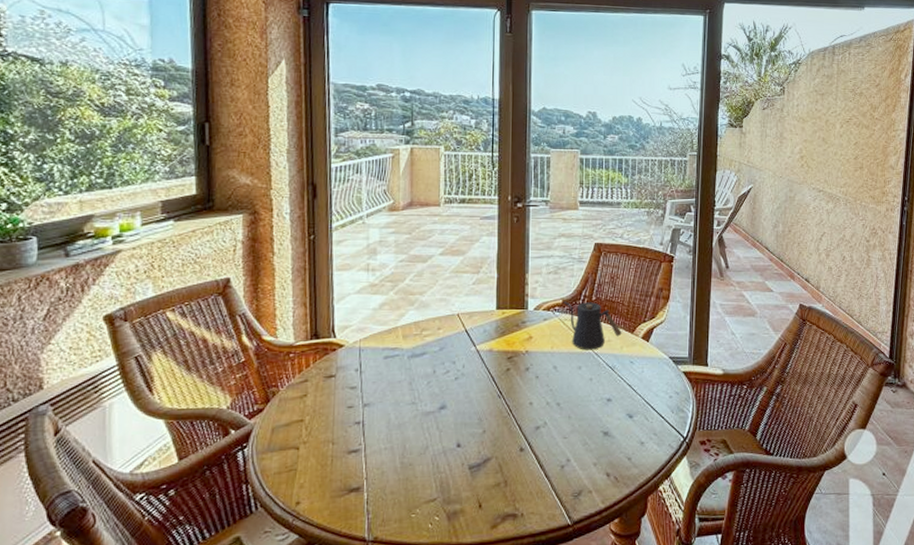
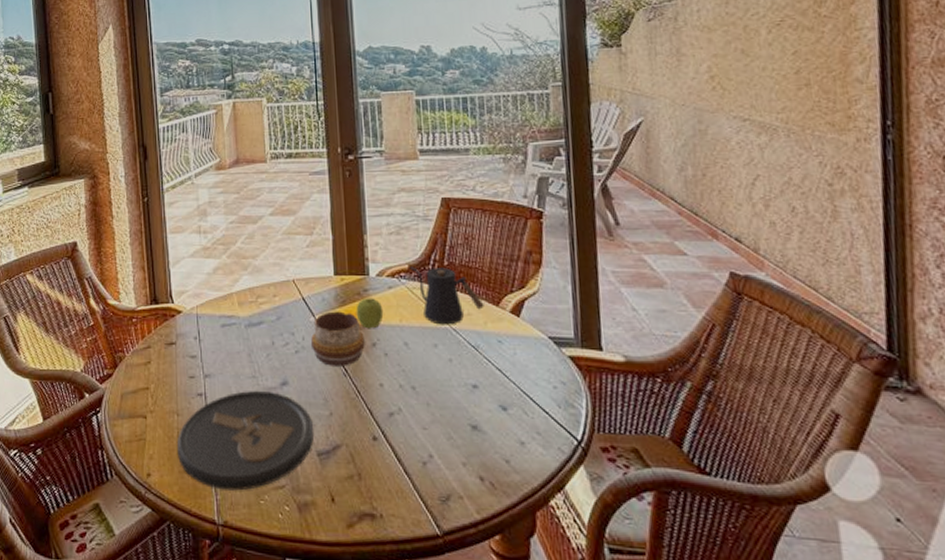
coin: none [329,415,467,509] -> present [176,391,313,491]
decorative bowl: none [470,341,519,390] -> present [310,311,365,366]
fruit: none [513,329,538,356] -> present [356,298,384,329]

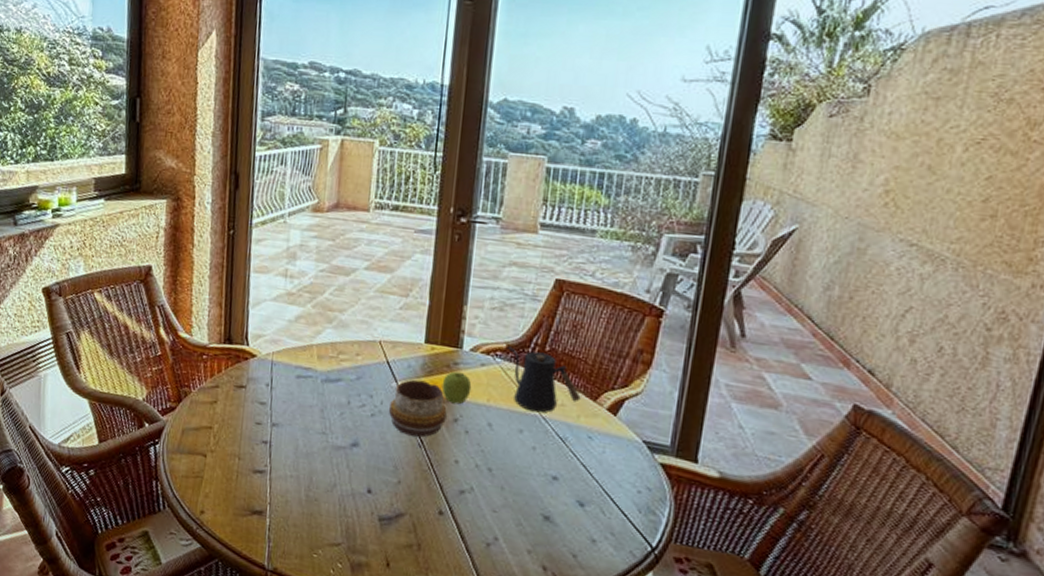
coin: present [176,391,313,491] -> none [233,445,379,542]

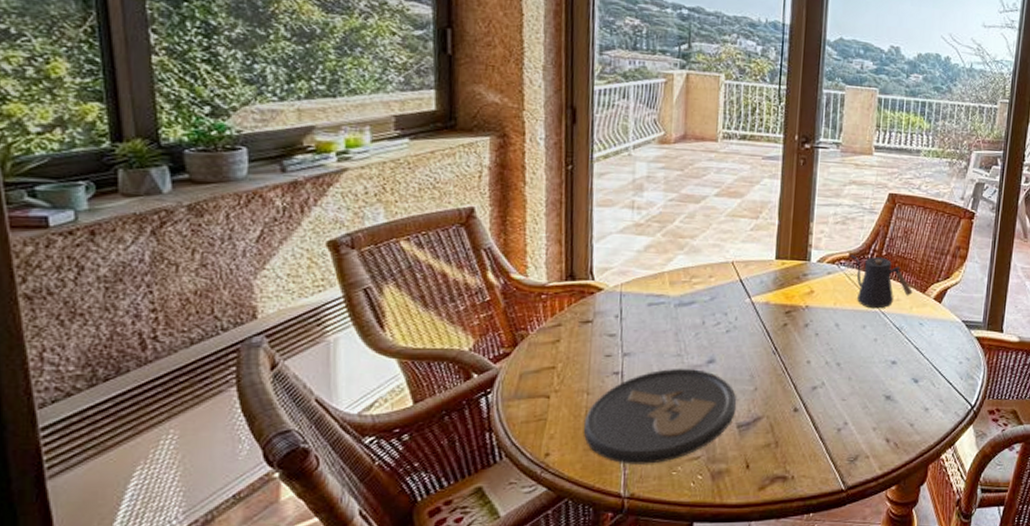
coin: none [233,445,379,542] -> present [583,369,736,464]
decorative bowl: present [388,379,447,437] -> none [743,293,798,345]
fruit: present [441,371,472,405] -> none [792,282,820,311]

